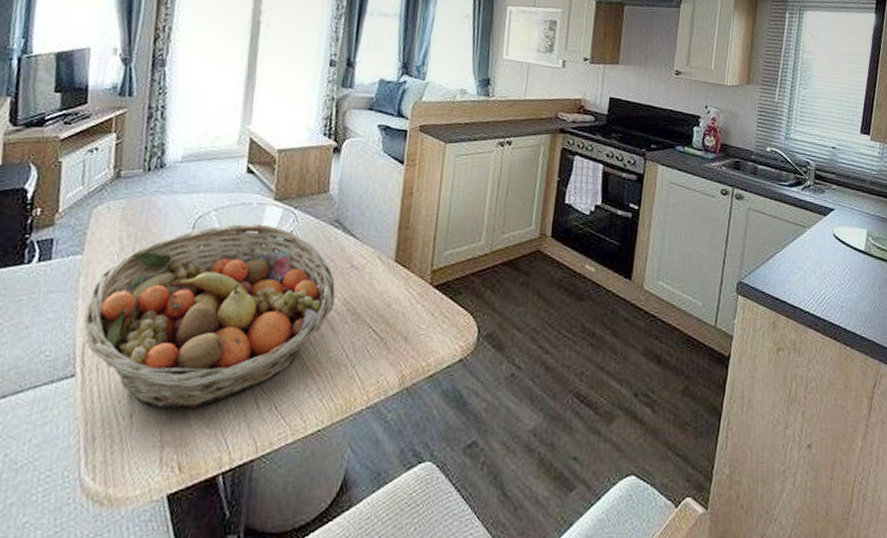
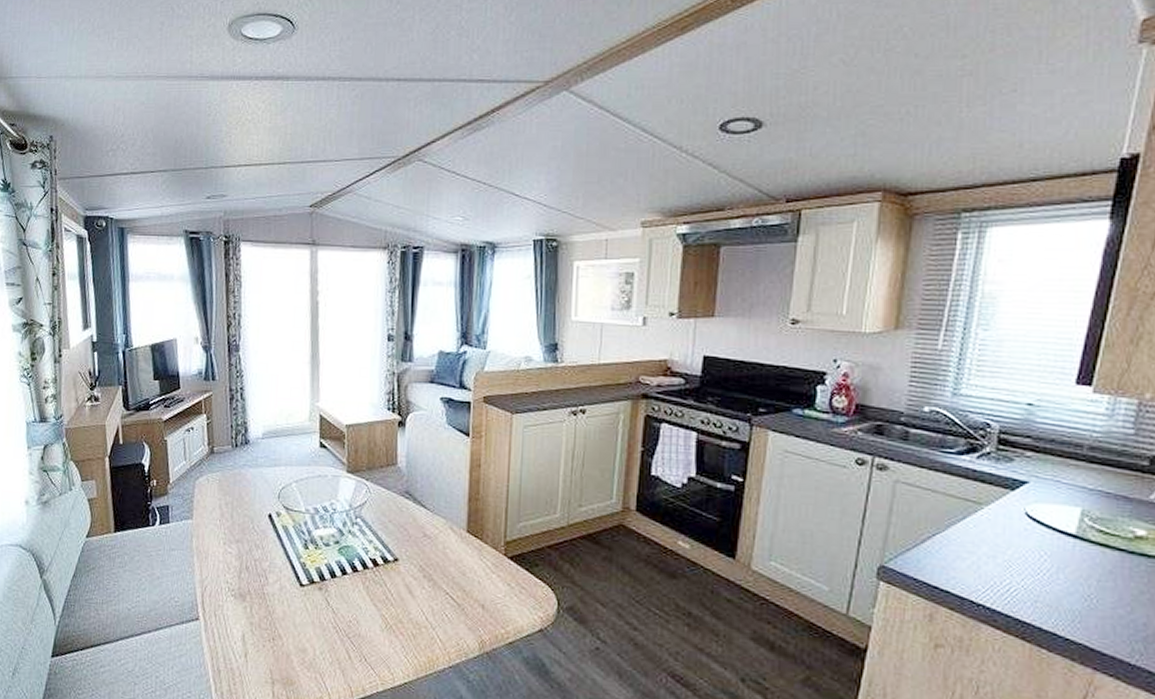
fruit basket: present [83,223,336,409] -> none [200,494,411,654]

